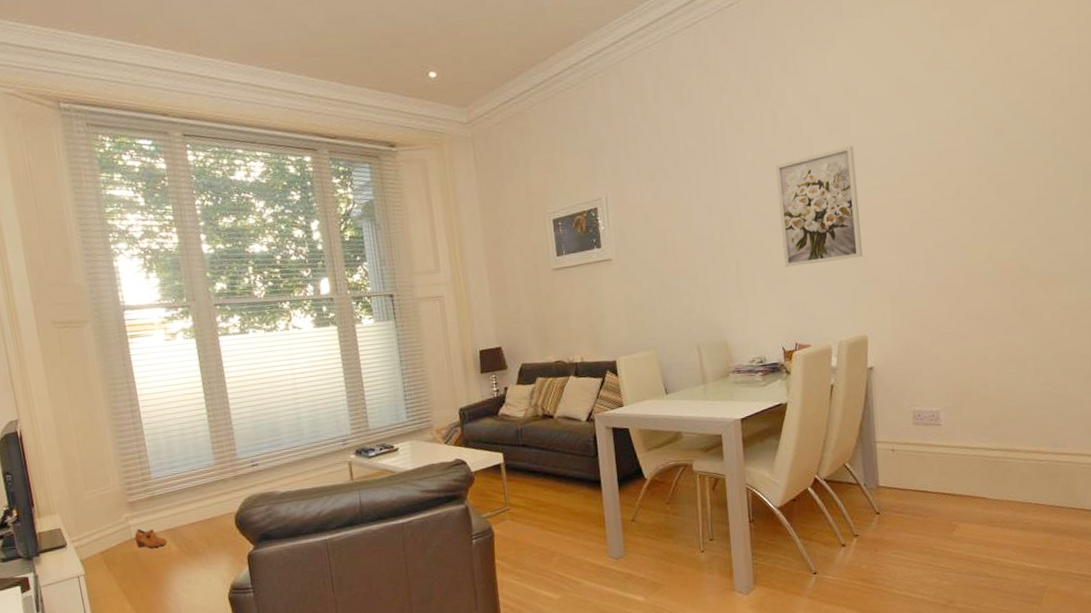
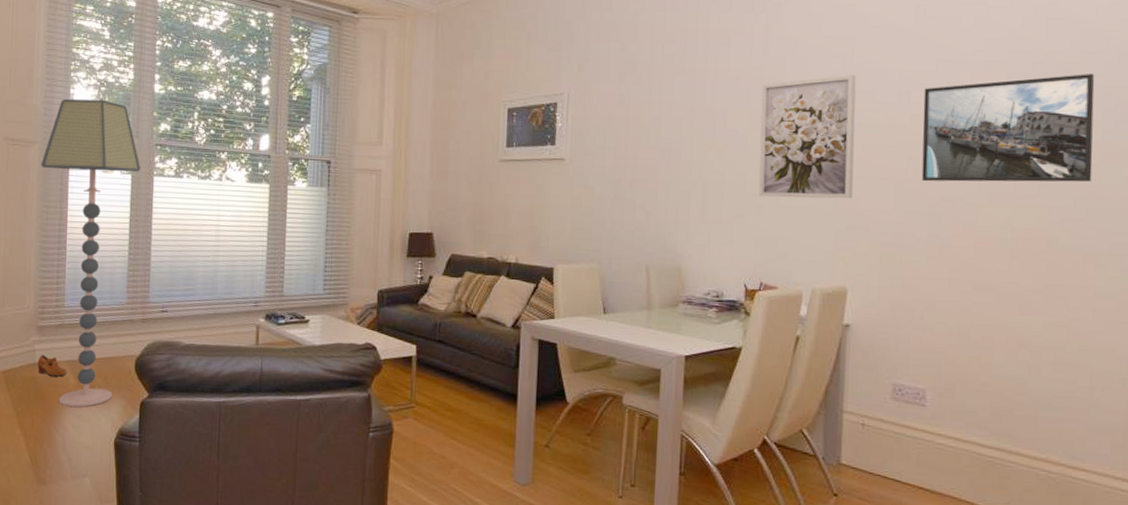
floor lamp: none [97,268,218,574] -> present [41,98,141,408]
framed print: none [911,119,1050,233] -> present [921,74,1095,182]

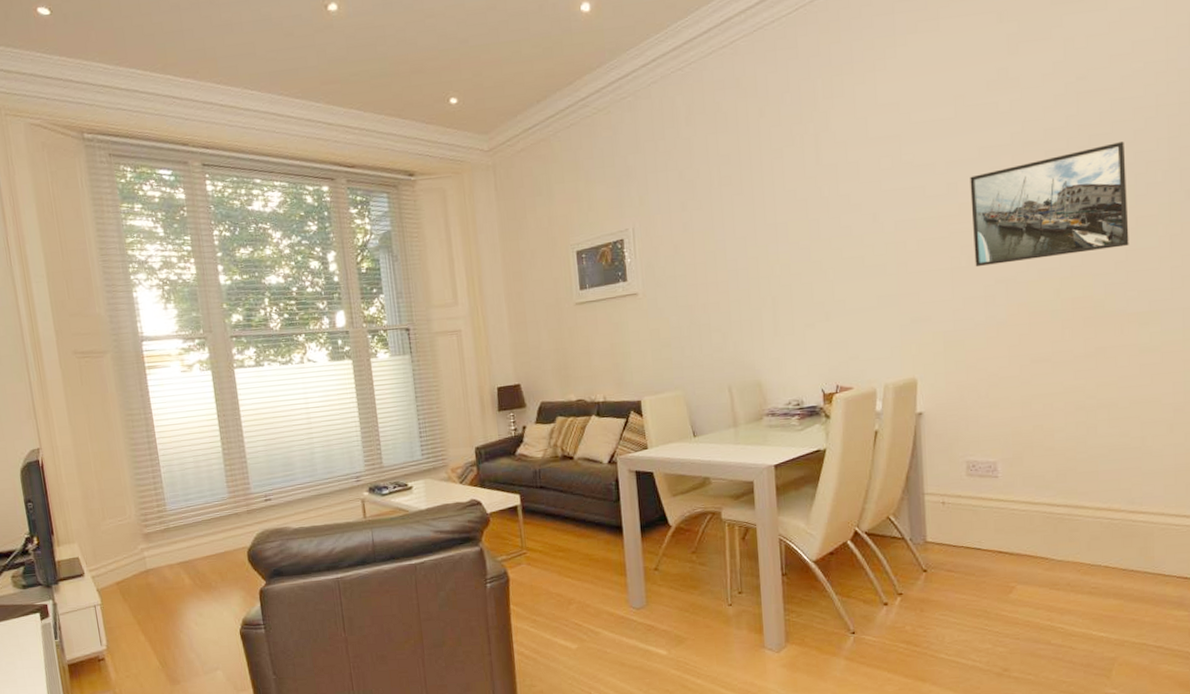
shoe: present [37,354,67,377] -> none [149,560,181,580]
floor lamp: present [41,98,141,408] -> none [116,298,231,607]
wall art: present [758,74,856,199] -> none [818,172,914,304]

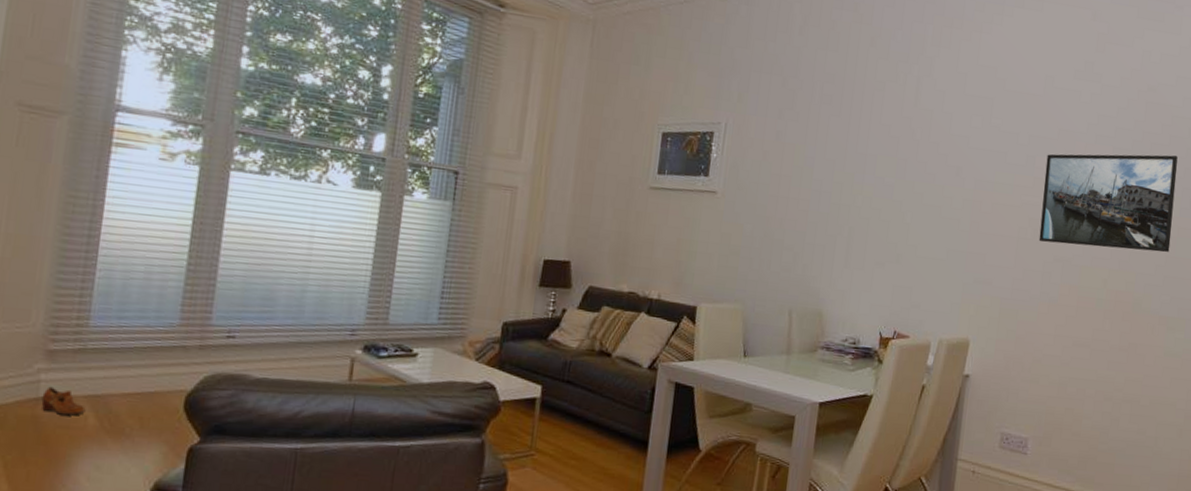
shoe: none [149,560,181,580] -> present [41,386,86,416]

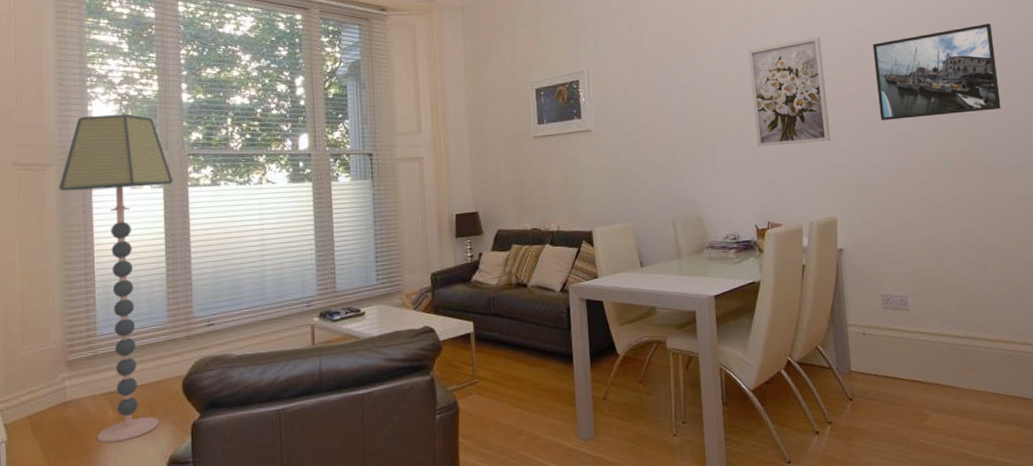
shoe: present [41,386,86,416] -> none [69,390,105,413]
floor lamp: none [69,62,214,456] -> present [59,114,174,444]
wall art: none [899,134,992,254] -> present [748,36,831,147]

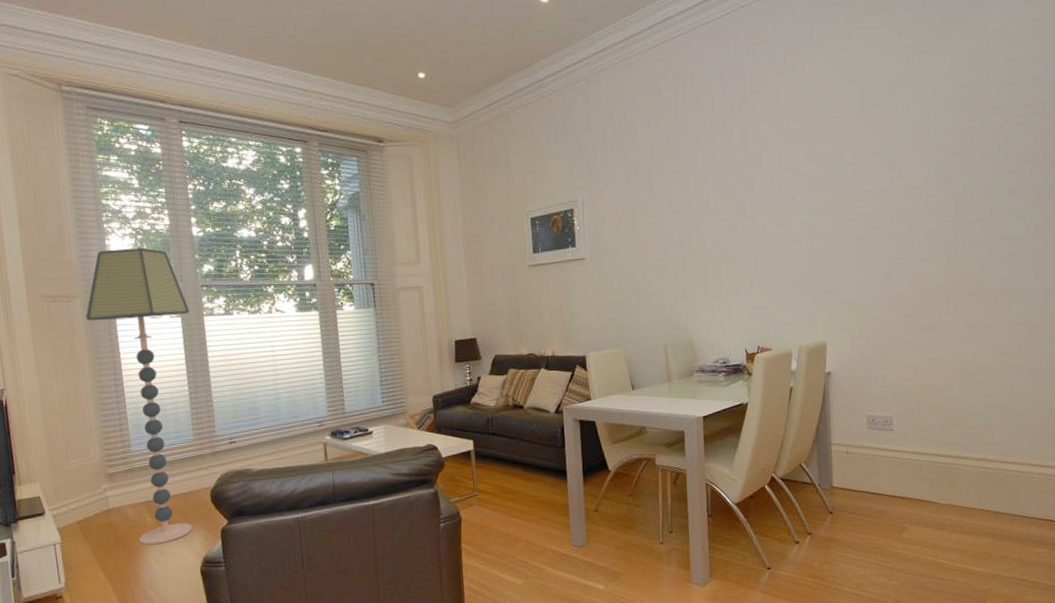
wall art: present [748,36,831,147] -> none [744,160,825,273]
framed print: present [872,23,1001,121] -> none [873,143,1003,246]

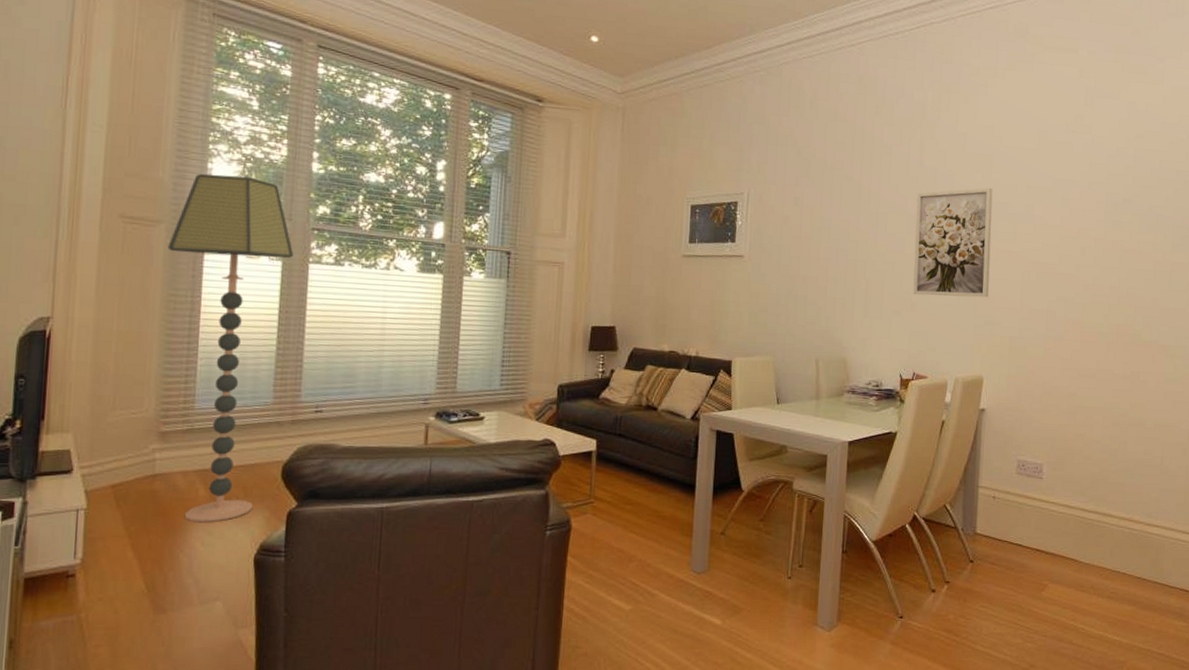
wall art: none [744,160,825,273] -> present [913,187,993,298]

